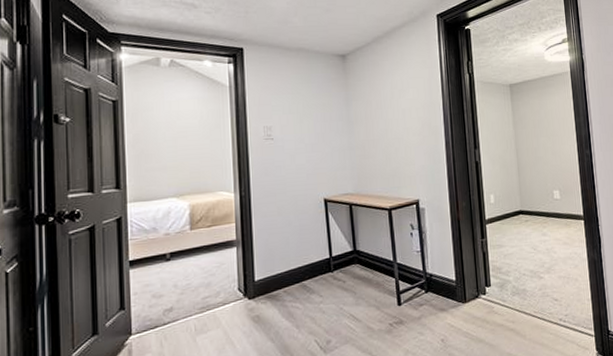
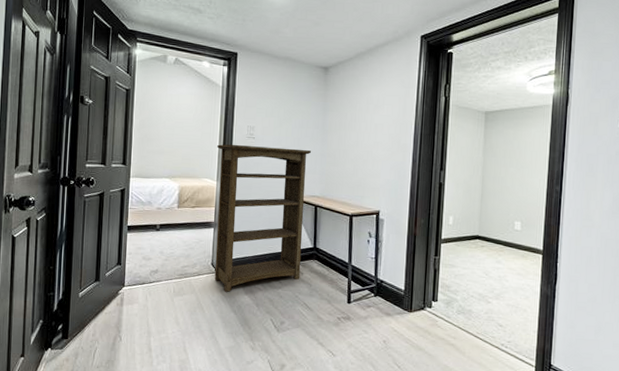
bookshelf: none [231,145,343,318] -> present [214,144,311,292]

